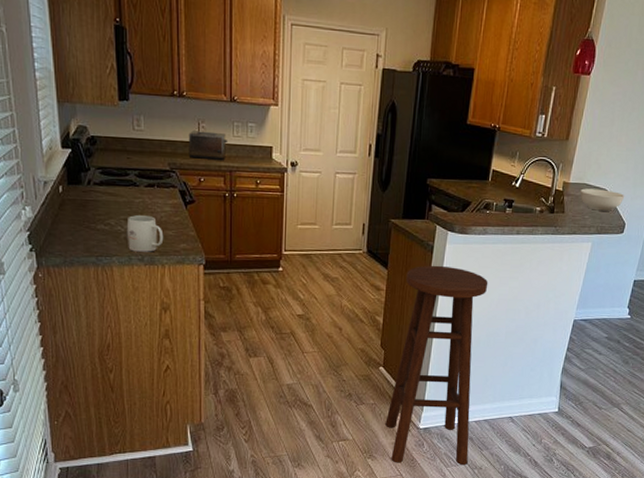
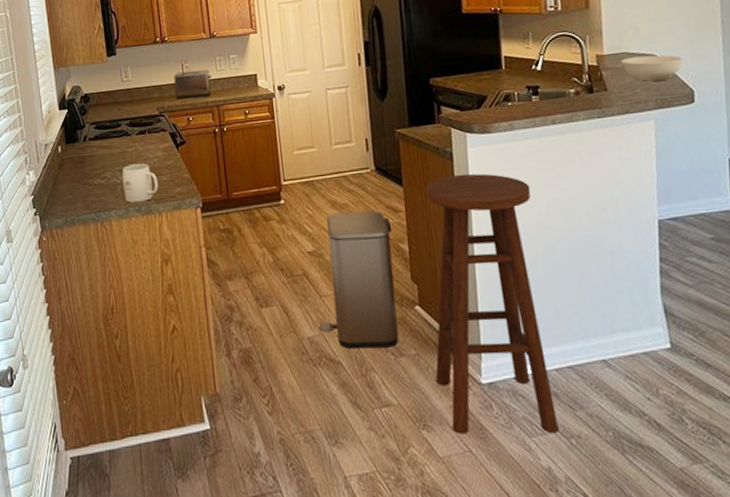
pedal bin: none [298,285,373,397] -> present [319,210,399,349]

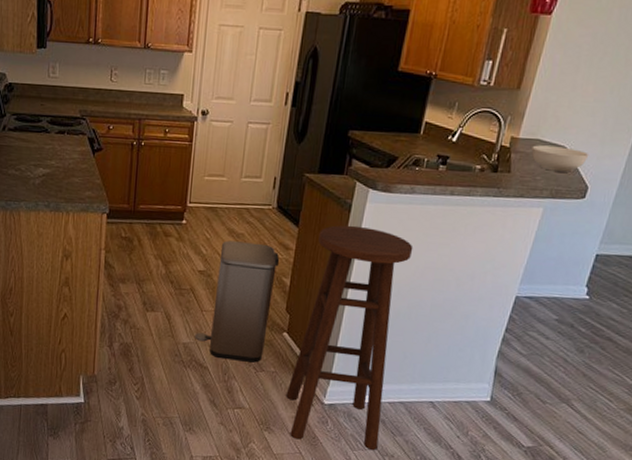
mug: present [122,163,159,203] -> none [35,161,70,199]
toaster: present [173,69,213,99] -> none [99,78,140,109]

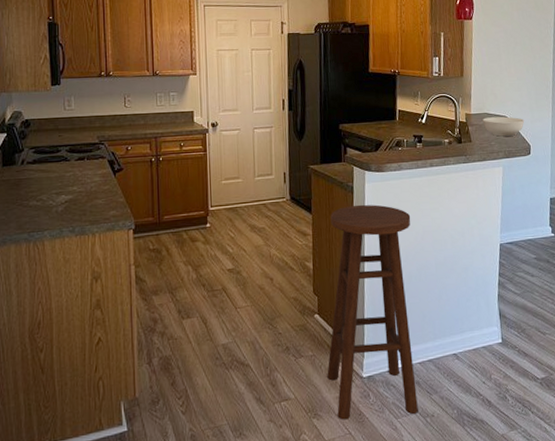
pedal bin: present [195,240,280,363] -> none [233,234,301,353]

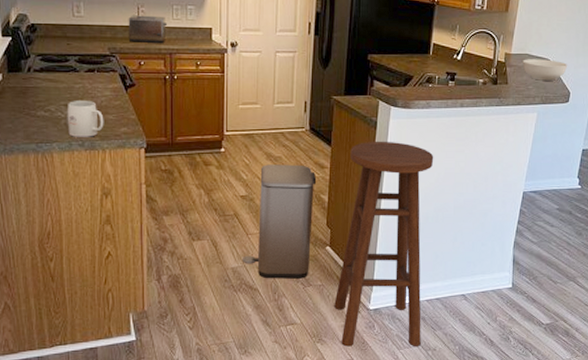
mug: none [58,187,94,224] -> present [67,101,104,137]
toaster: none [115,103,153,130] -> present [128,15,168,44]
pedal bin: none [233,234,301,353] -> present [243,164,317,279]

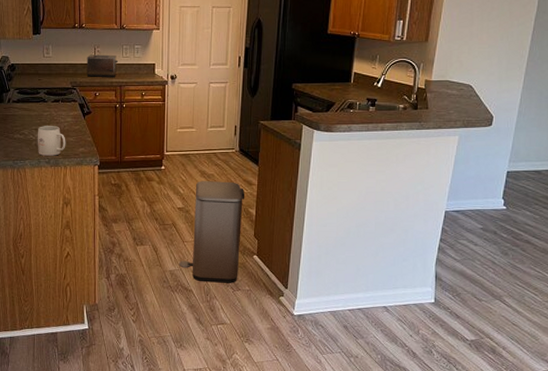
bar stool: present [334,141,434,347] -> none [261,161,355,352]
bowl: present [522,59,568,81] -> none [443,85,491,105]

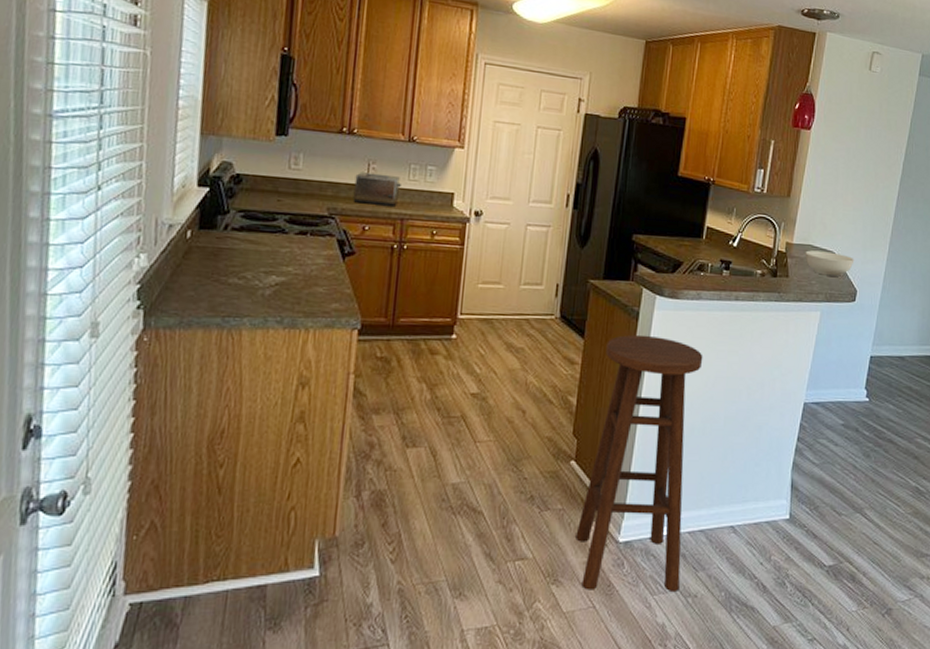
mug: present [37,126,66,156] -> none [264,267,312,313]
pedal bin: present [179,181,245,283] -> none [466,356,565,500]
bar stool: none [261,161,355,352] -> present [576,334,703,591]
bowl: none [443,85,491,105] -> present [805,250,855,277]

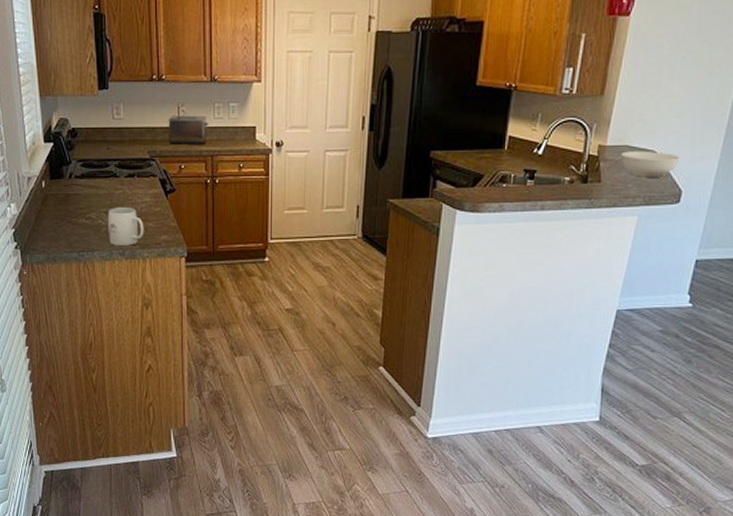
mug: none [264,267,312,313] -> present [107,208,144,246]
bar stool: present [576,334,703,591] -> none [387,249,507,482]

